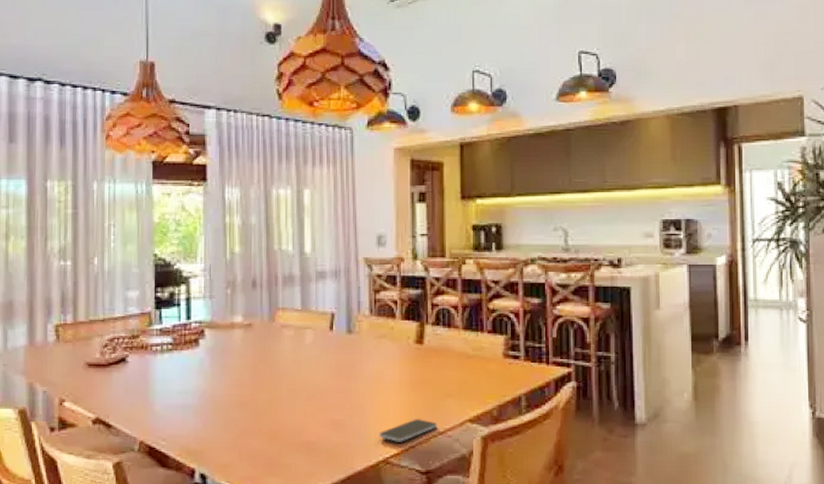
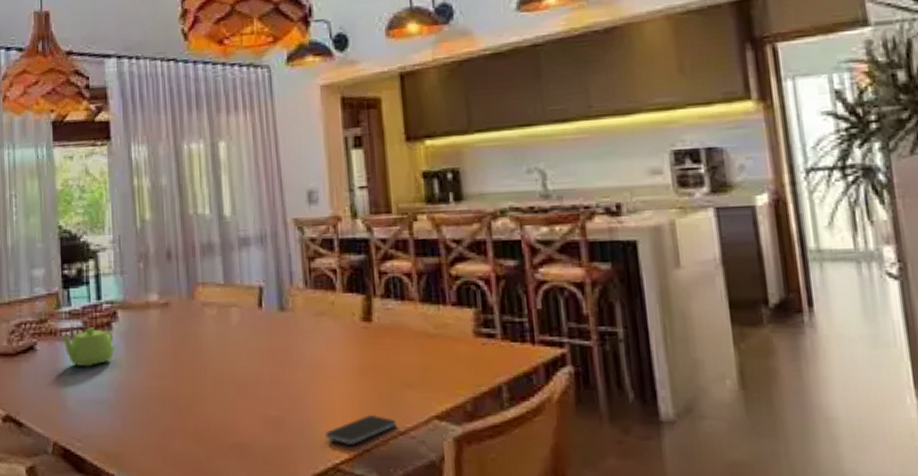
teapot: none [151,343,201,377] -> present [60,327,115,367]

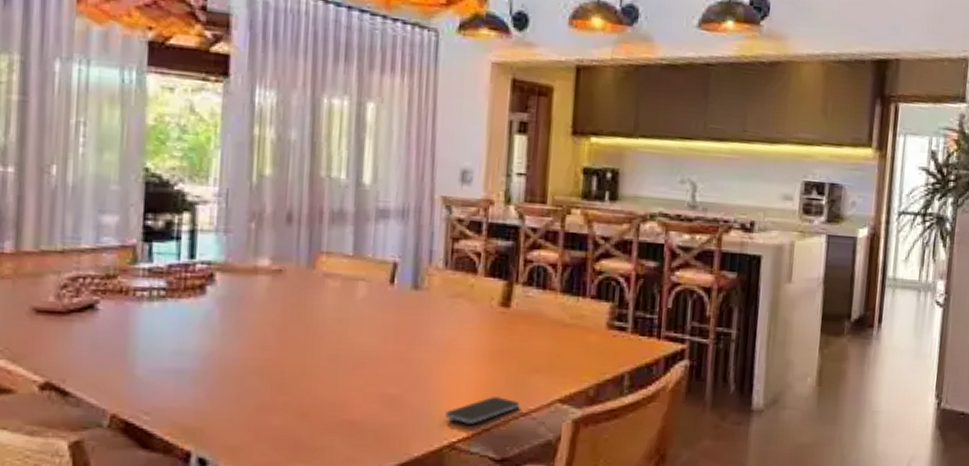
teapot: present [60,327,115,367] -> none [133,288,207,333]

